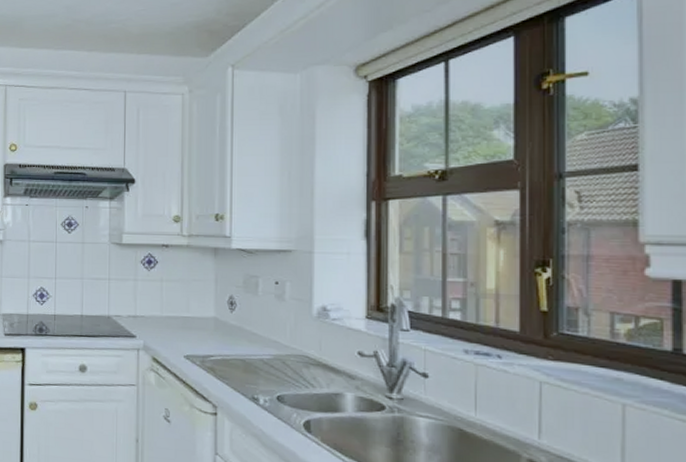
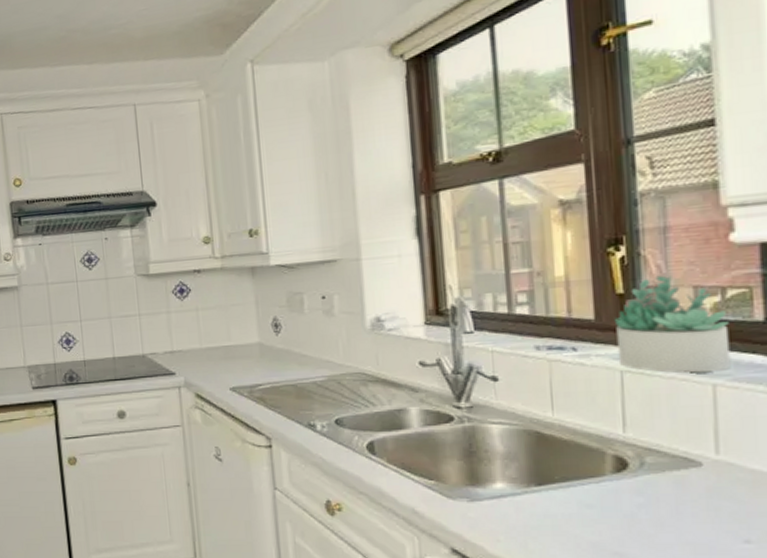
succulent plant: none [537,298,640,393] -> present [614,275,731,374]

